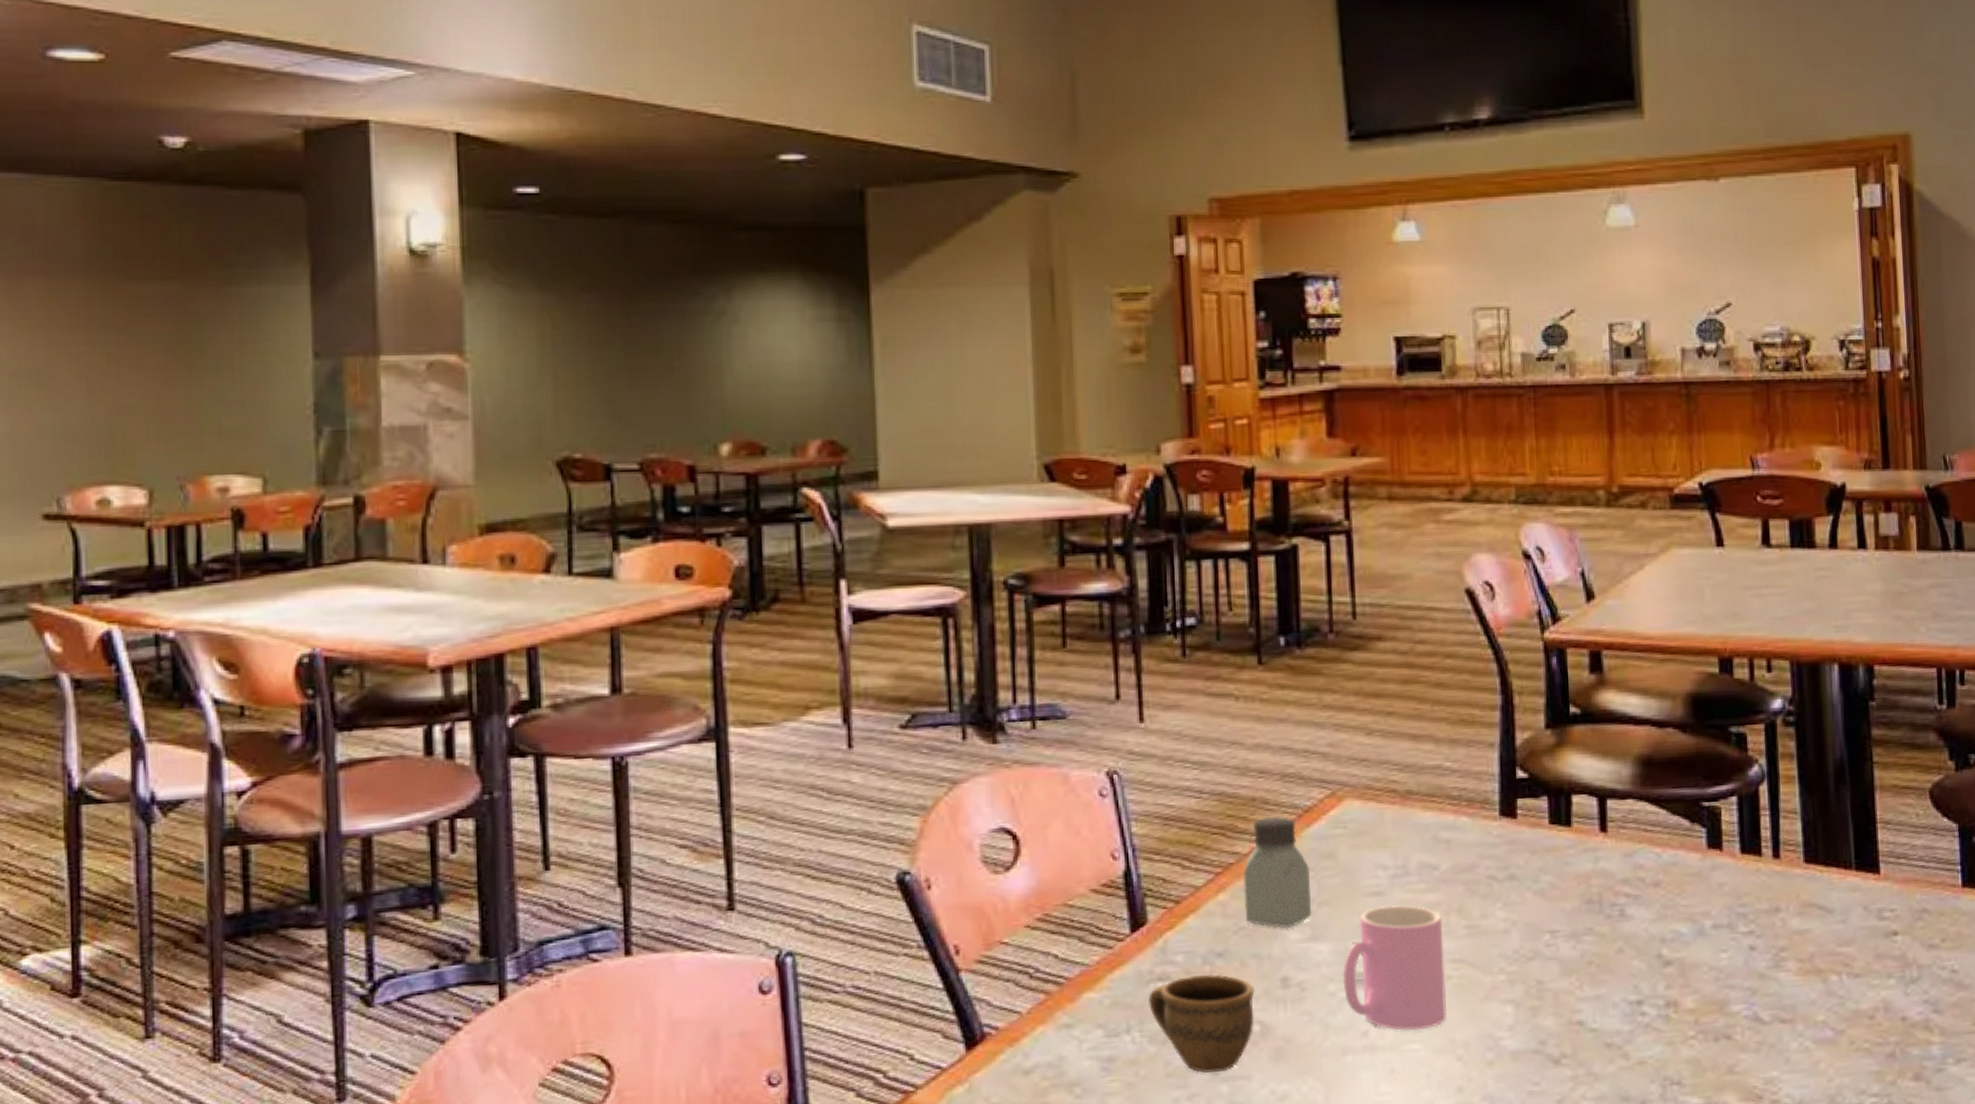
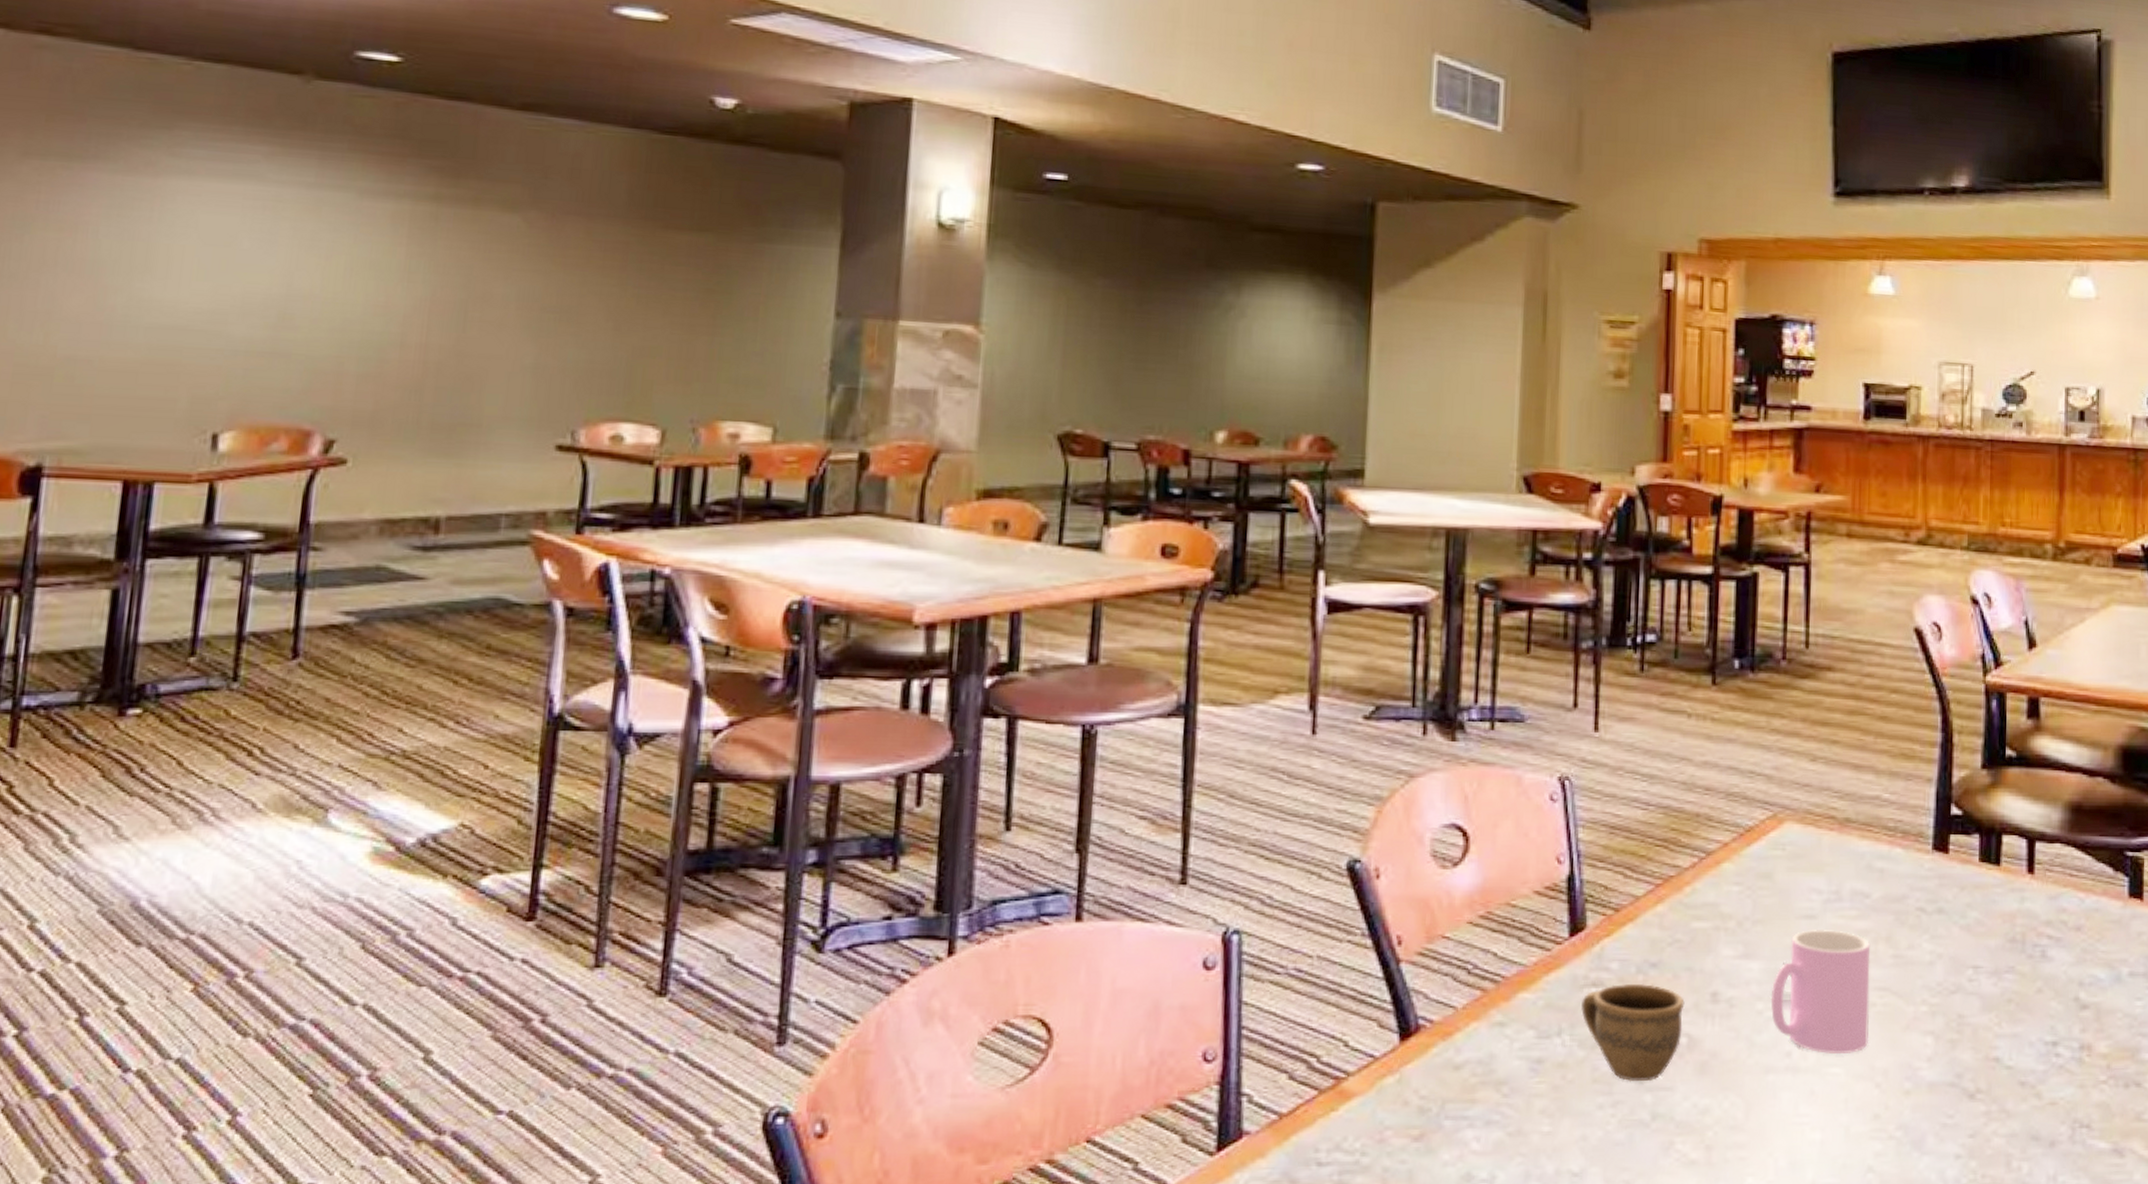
saltshaker: present [1243,817,1312,929] -> none [1681,834,1746,945]

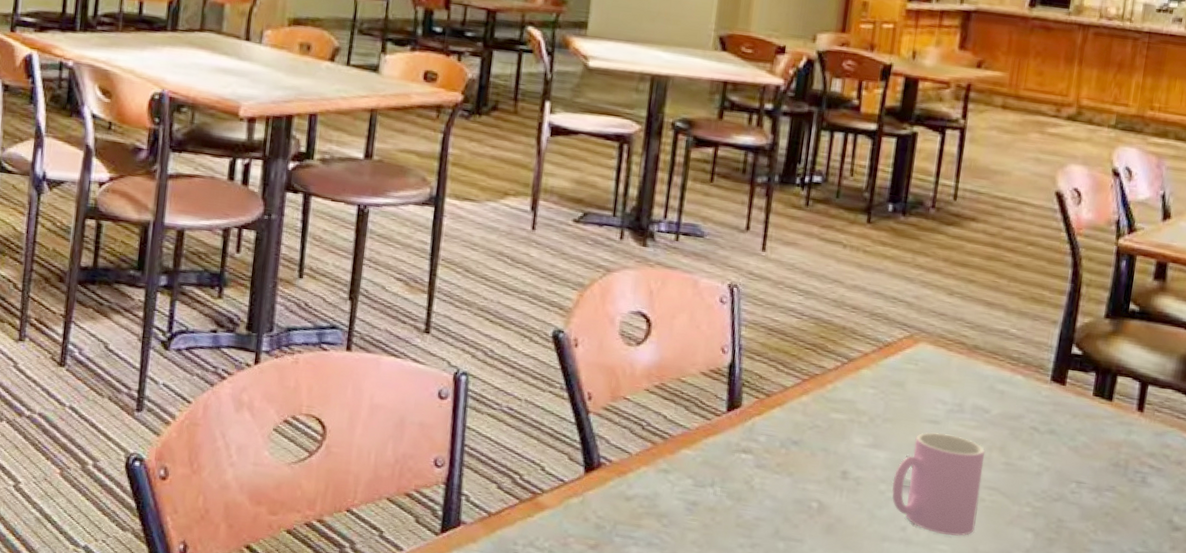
cup: present [1581,983,1685,1082] -> none [732,453,819,532]

